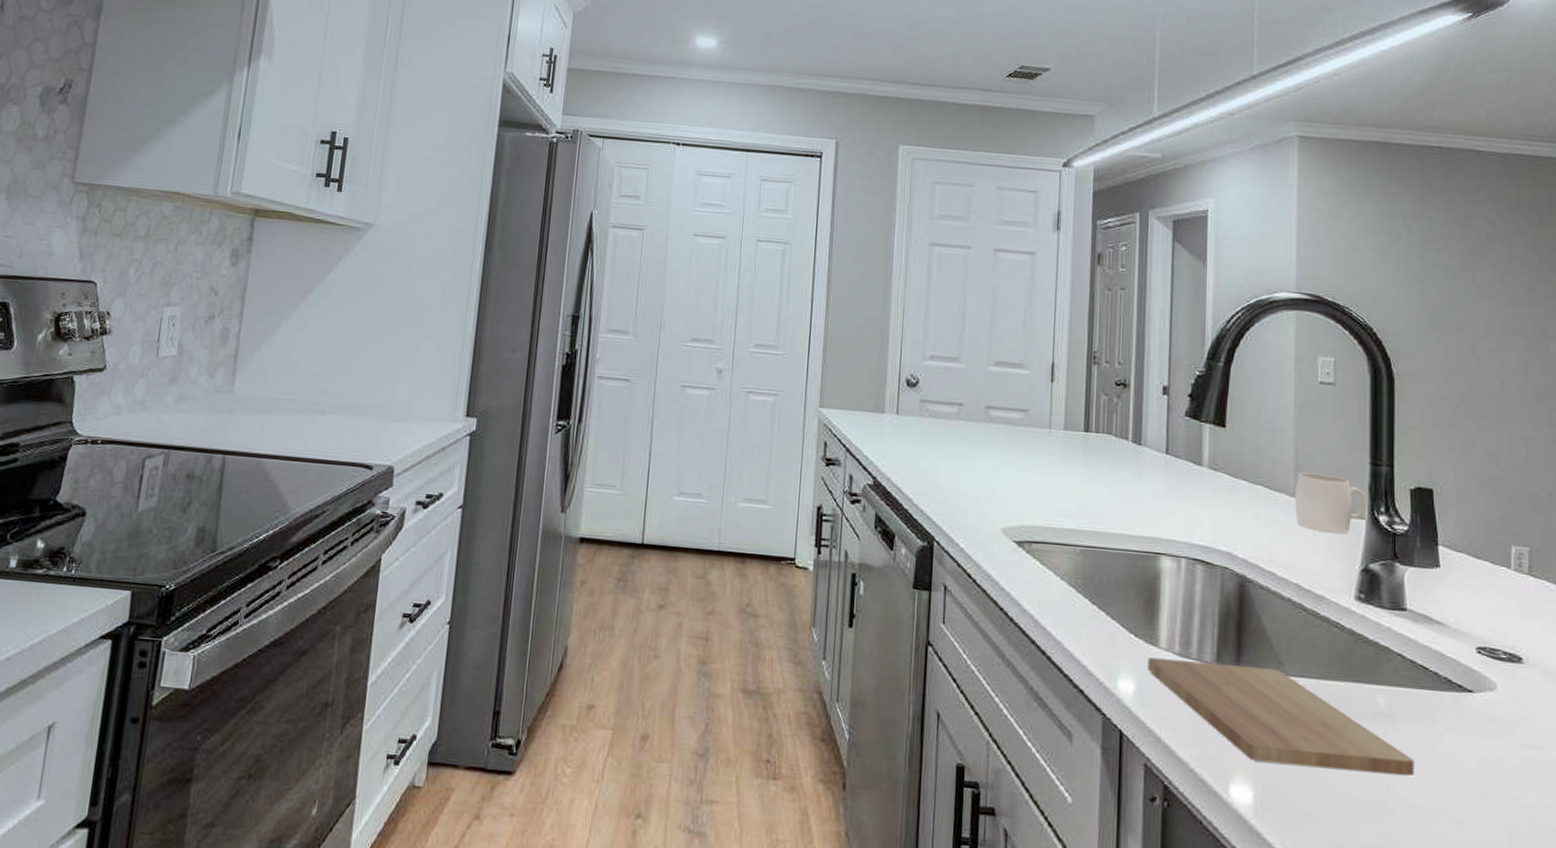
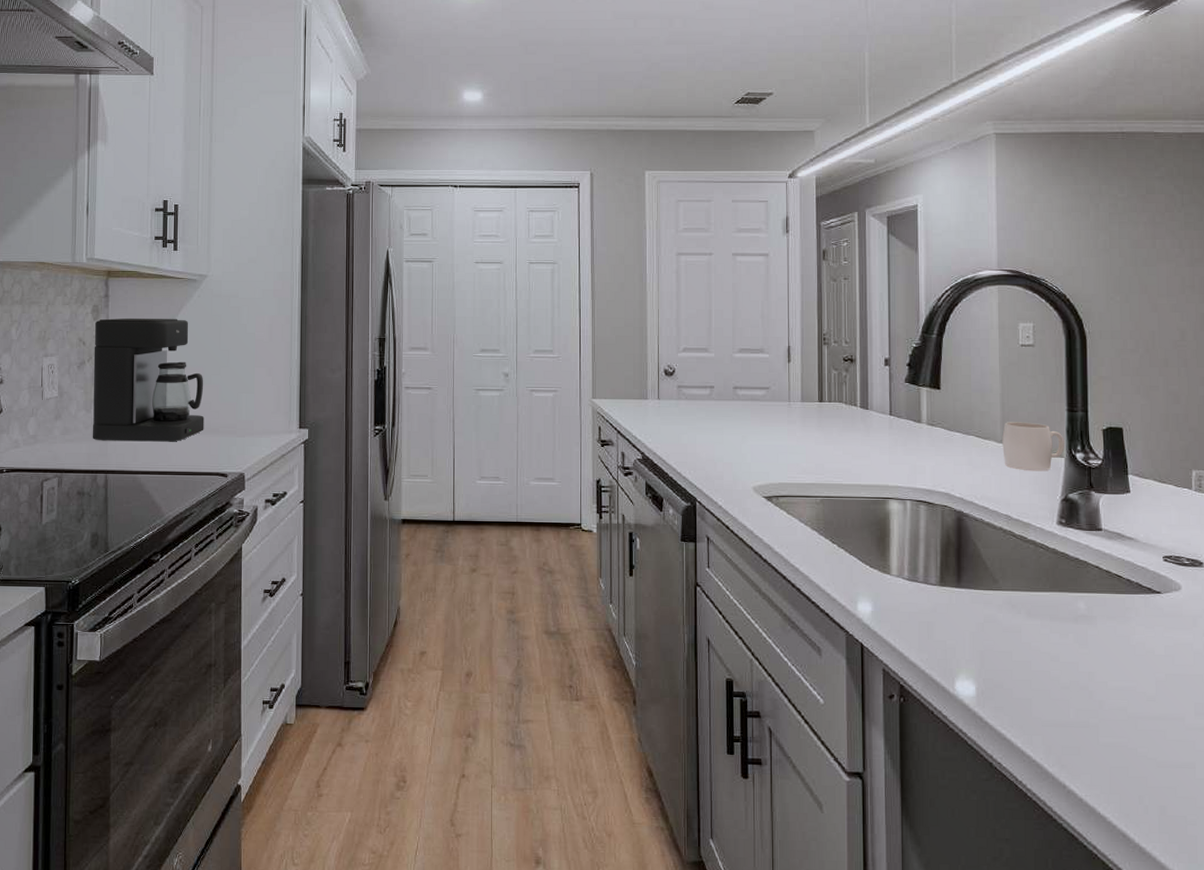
coffee maker: none [212,266,357,422] -> present [92,318,204,442]
cutting board: present [1147,657,1415,776] -> none [882,583,1112,664]

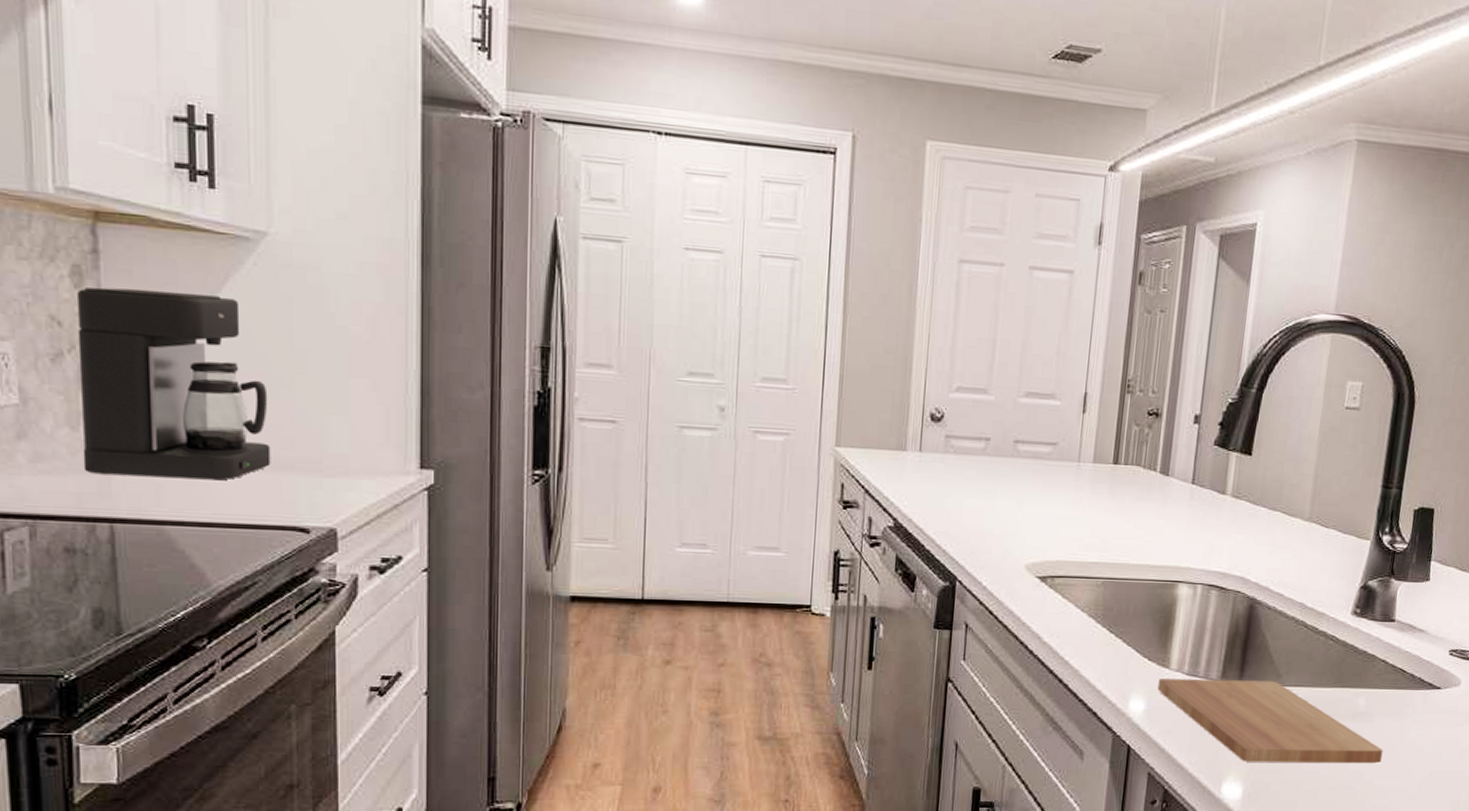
cutting board: none [882,583,1112,664] -> present [1157,679,1383,763]
mug: present [1002,422,1065,471] -> none [1307,497,1374,555]

